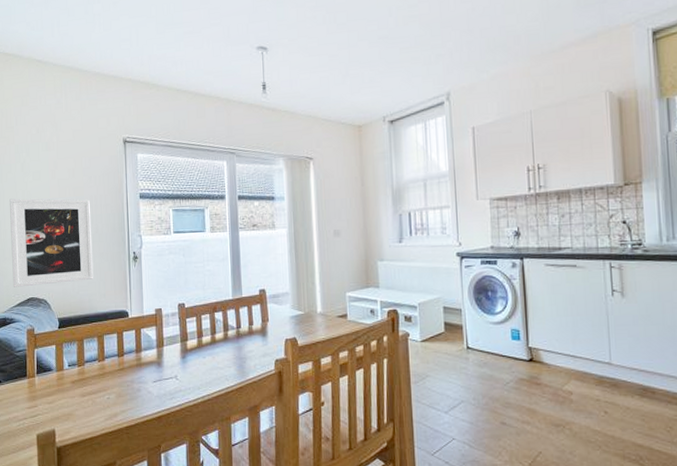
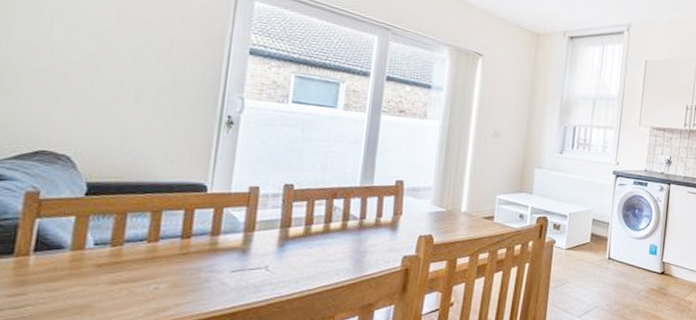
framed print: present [9,198,94,287] -> none [9,14,169,140]

